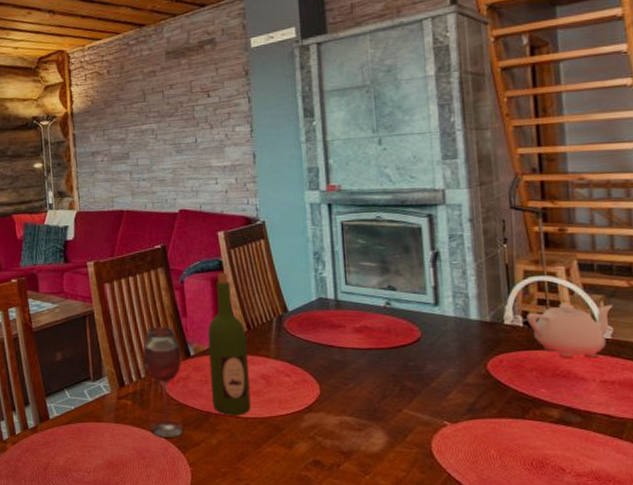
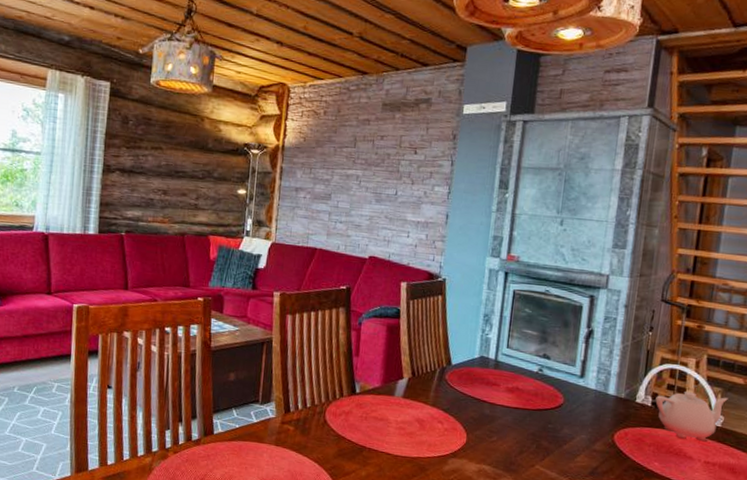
wineglass: present [142,327,184,437] -> none [307,362,348,465]
wine bottle: present [207,272,251,415] -> none [368,320,410,453]

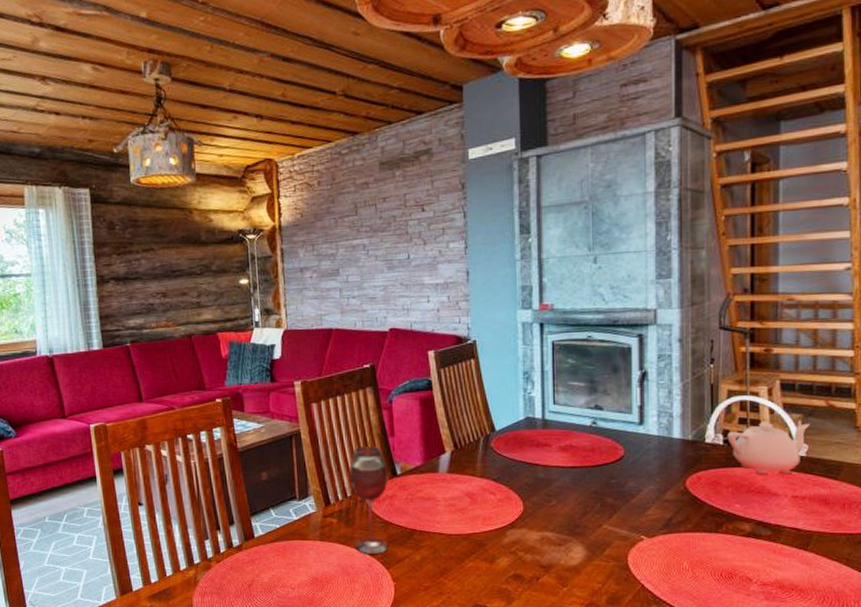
wineglass: none [307,362,348,465] -> present [349,446,389,554]

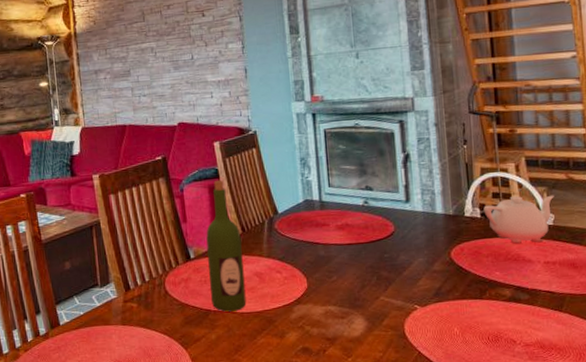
wineglass: present [349,446,389,554] -> none [146,233,186,336]
wine bottle: none [415,392,455,532] -> present [206,179,247,312]

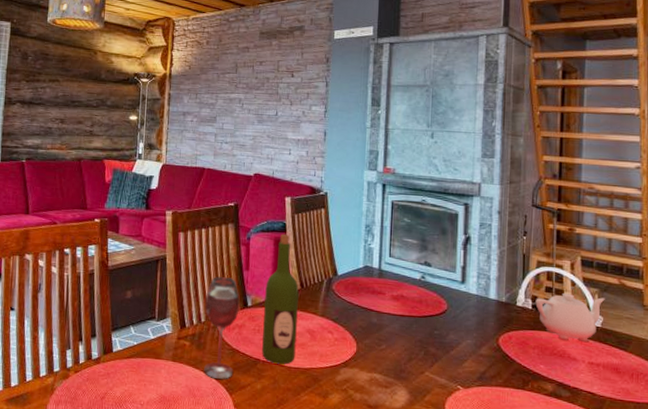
wineglass: none [146,233,186,336] -> present [204,277,240,379]

